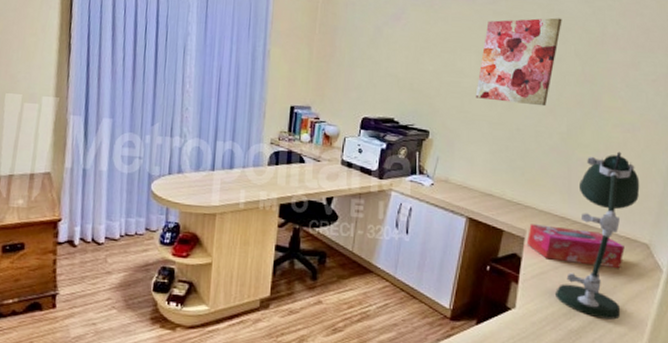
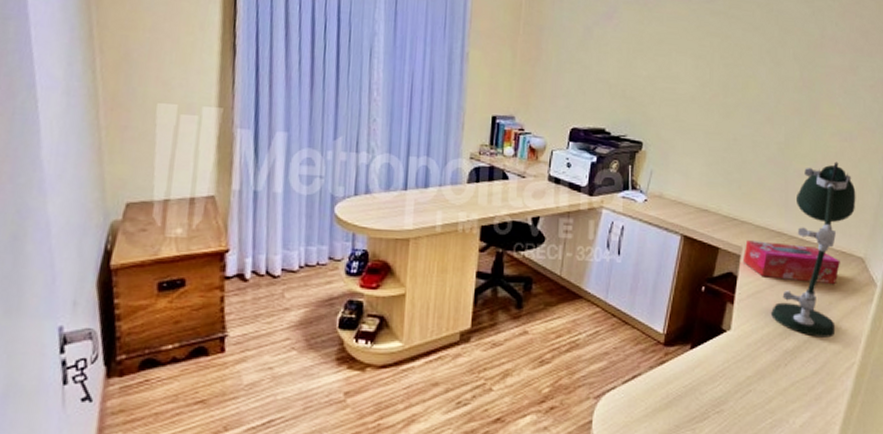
wall art: present [475,18,562,107] -> none [691,18,781,115]

